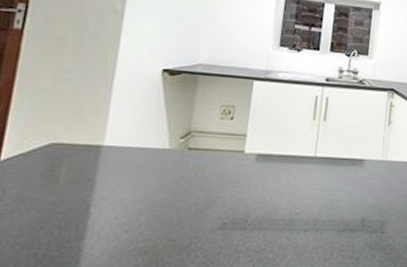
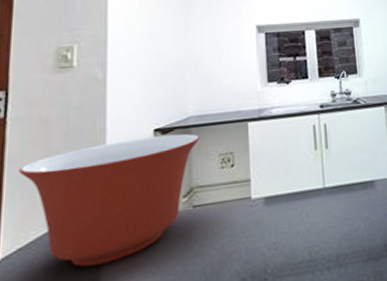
mixing bowl: none [29,73,205,184] -> present [19,133,199,268]

